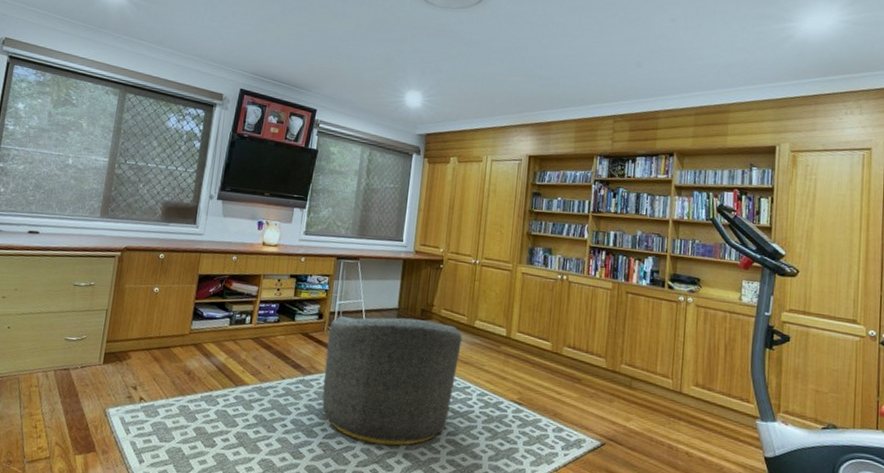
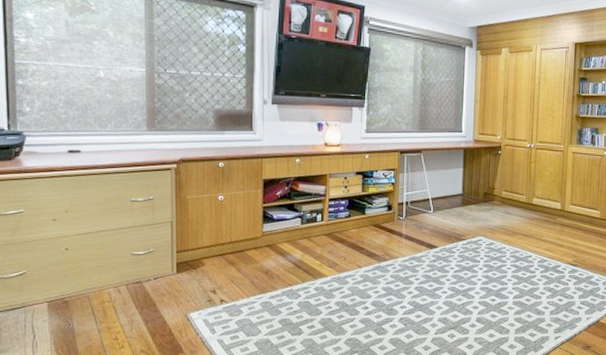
armchair: present [322,316,462,446] -> none [398,202,522,312]

